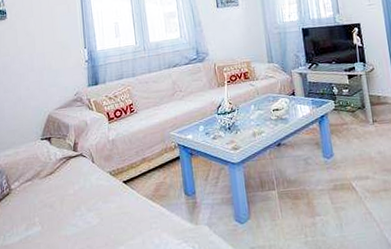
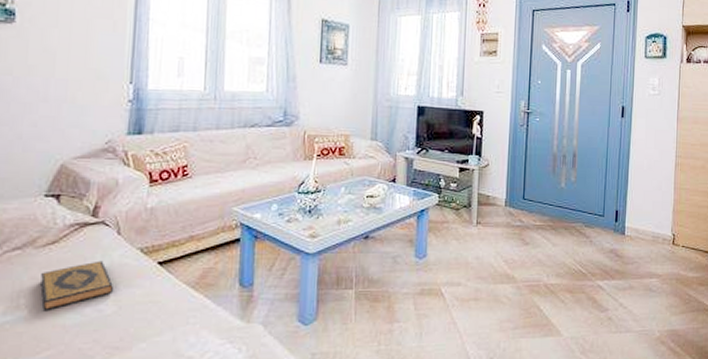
hardback book: none [46,184,95,226] -> present [40,260,113,312]

